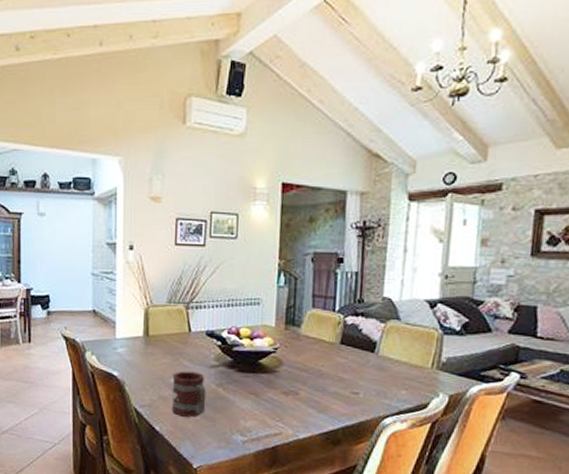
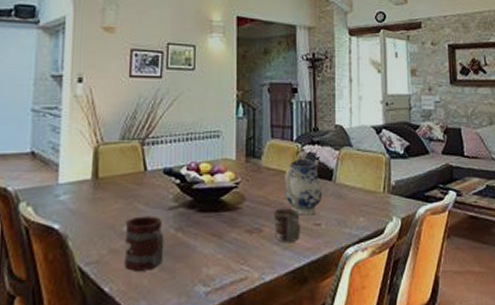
mug: none [310,375,337,408] -> present [274,208,300,243]
teapot: none [323,321,363,384] -> present [284,151,322,215]

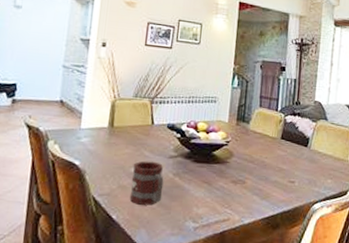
mug: present [274,208,300,243] -> none [255,165,277,195]
teapot: present [284,151,322,215] -> none [267,120,298,174]

